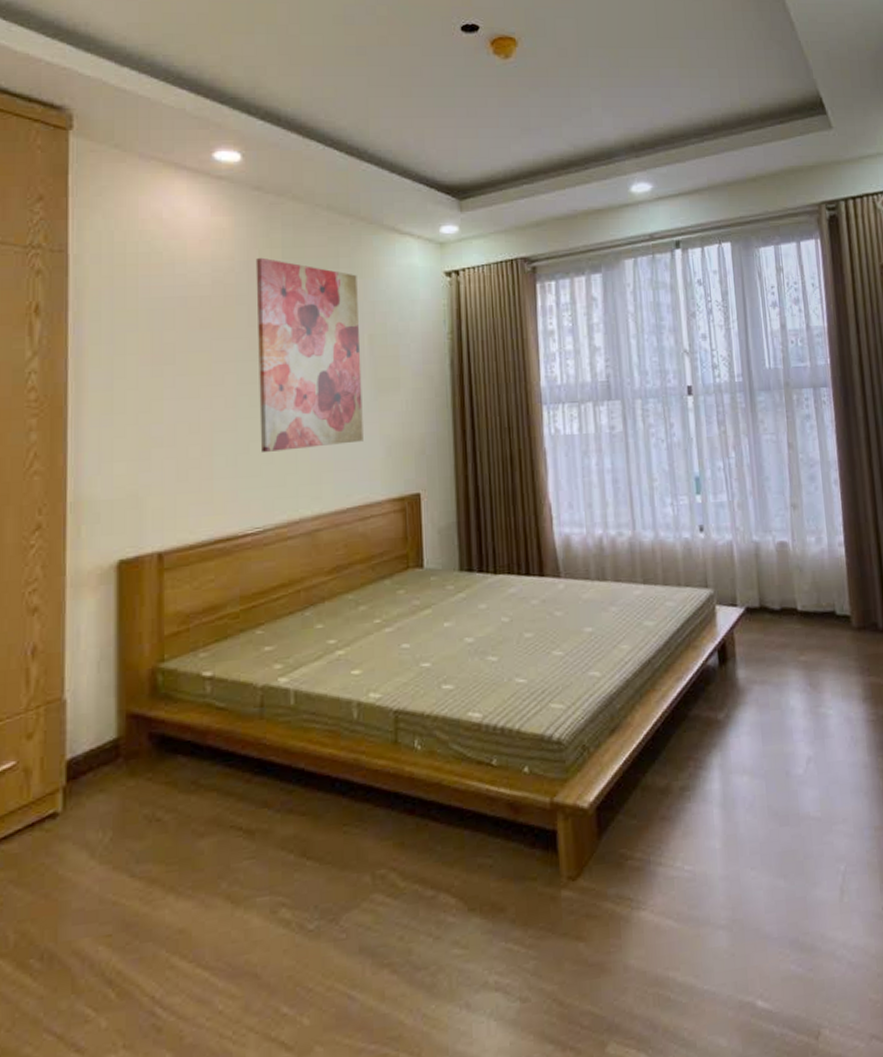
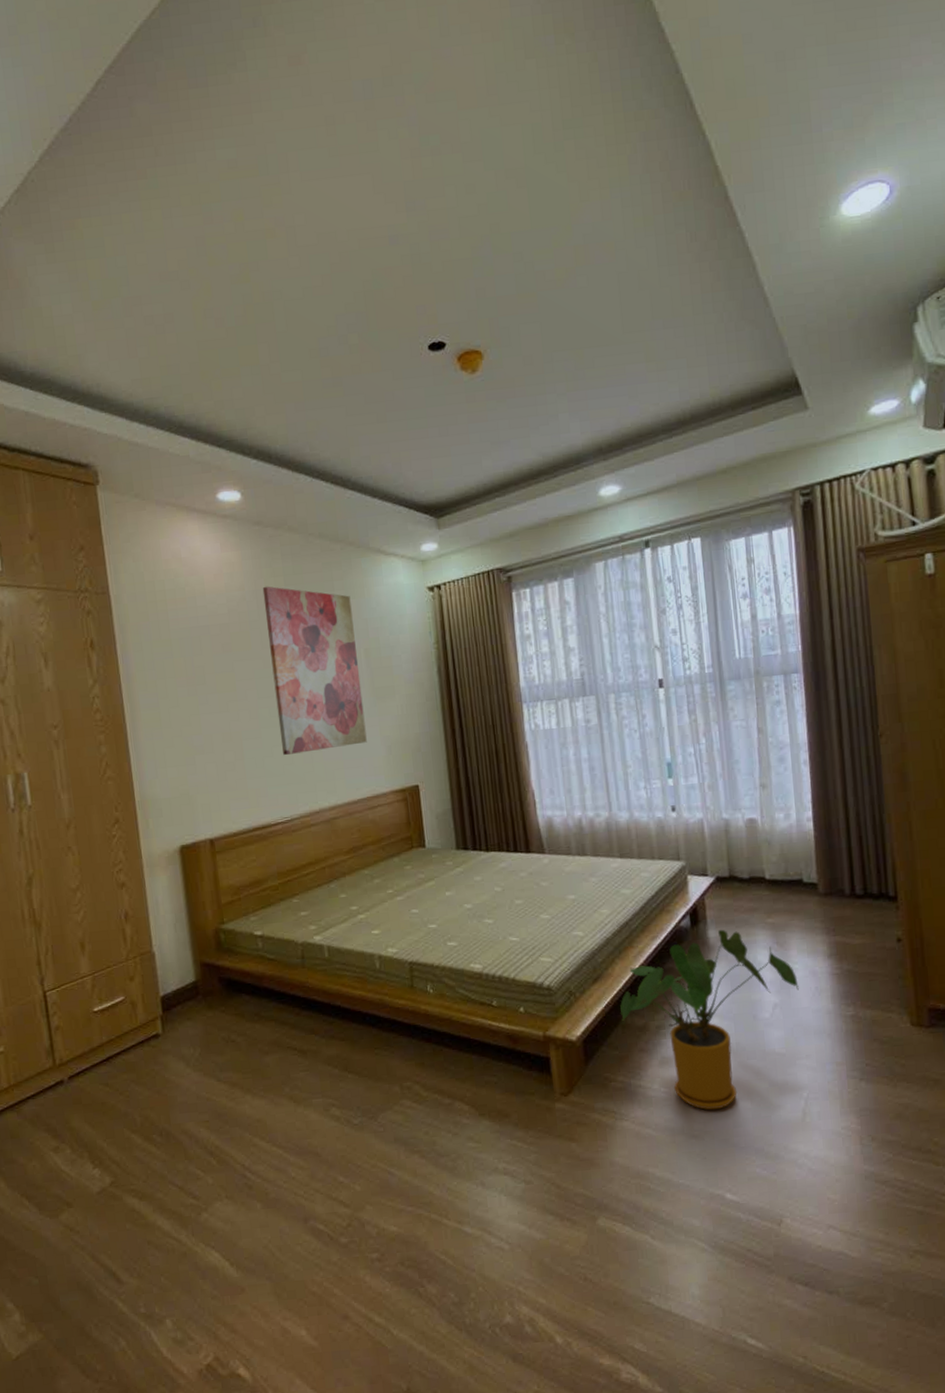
house plant: none [640,668,834,892] -> present [620,929,799,1110]

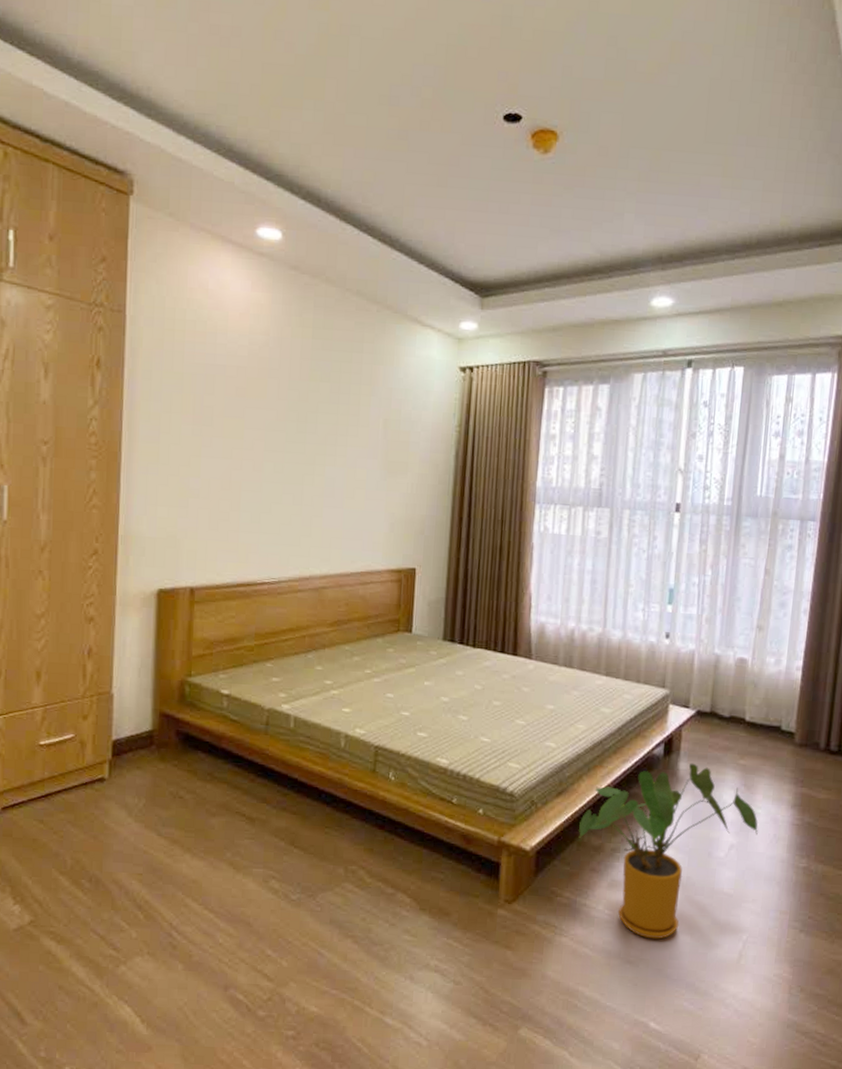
wall art: present [262,586,367,755] -> none [281,335,378,516]

